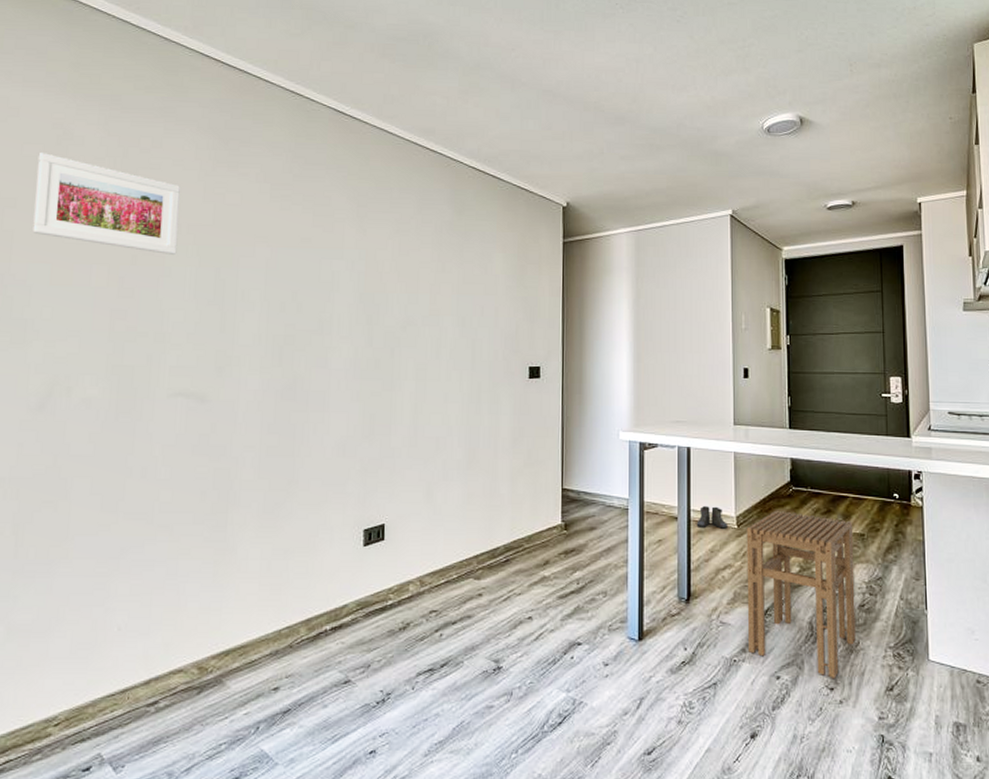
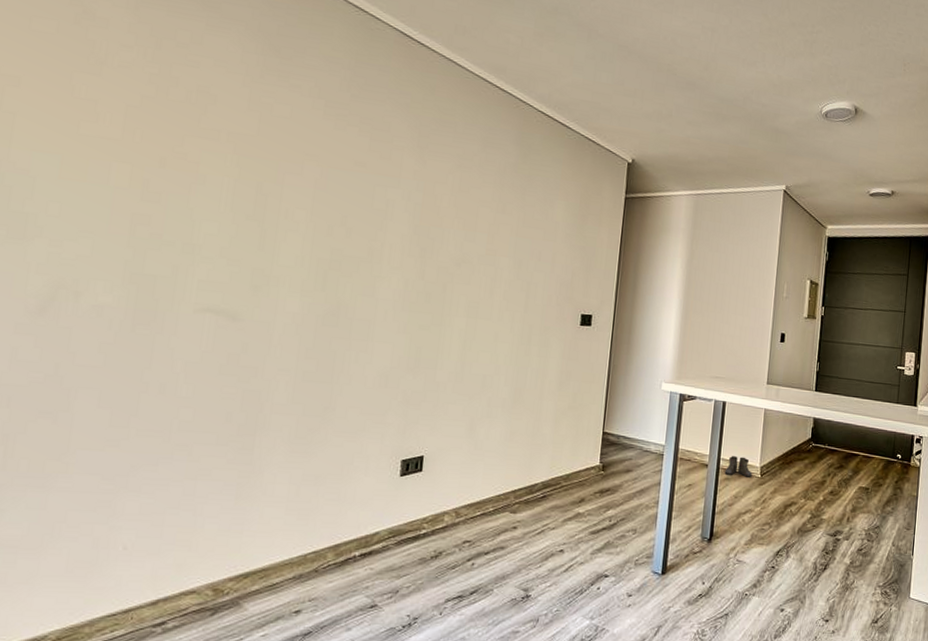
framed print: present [32,153,180,254] -> none [39,30,222,162]
stool: present [746,510,856,678] -> none [759,463,861,612]

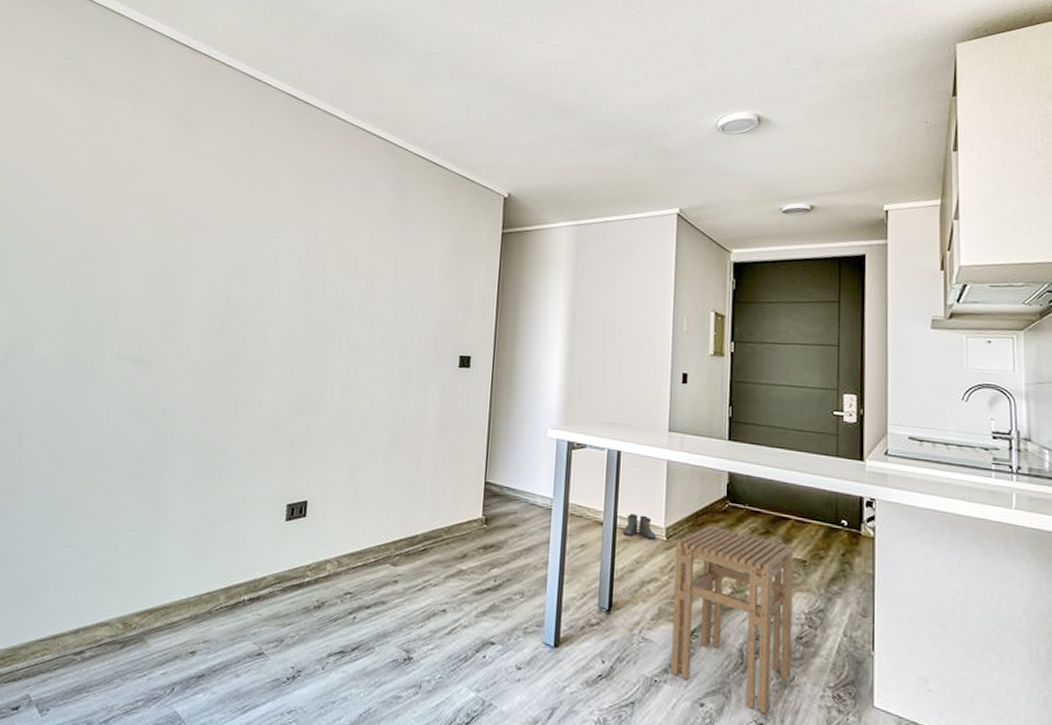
stool: none [759,463,861,612] -> present [671,525,794,714]

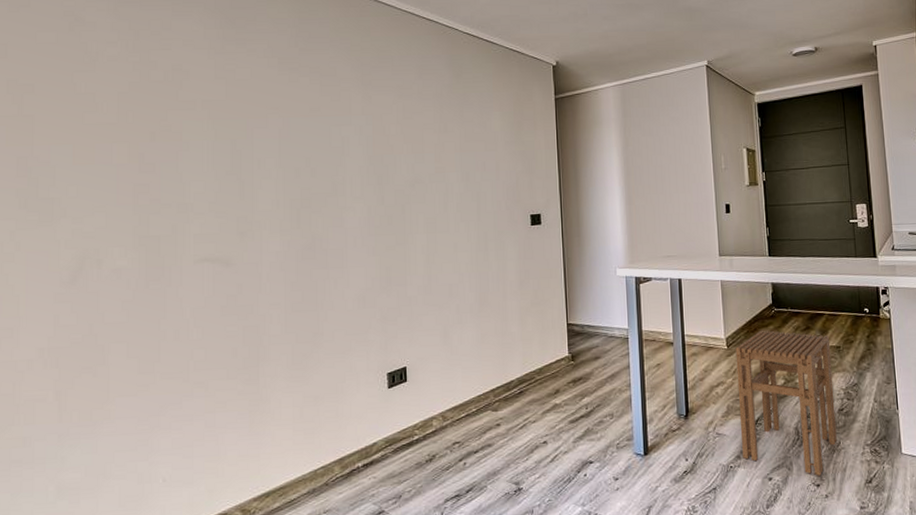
boots: present [622,514,656,540] -> none [690,330,718,350]

